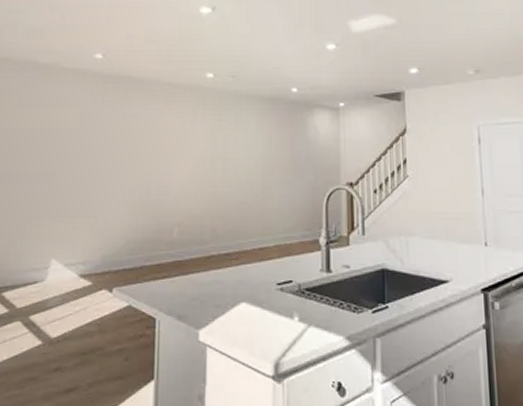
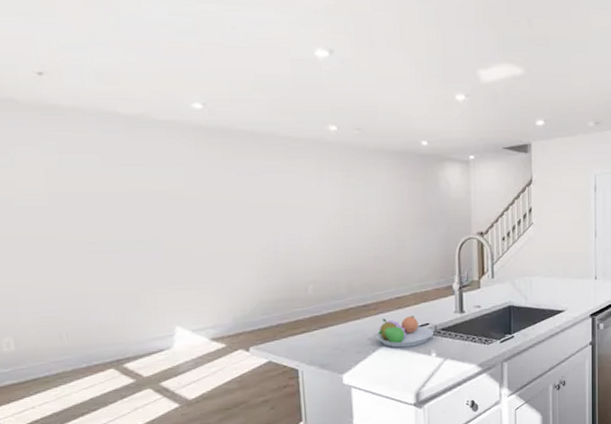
fruit bowl: none [236,270,297,306] -> present [376,315,433,348]

